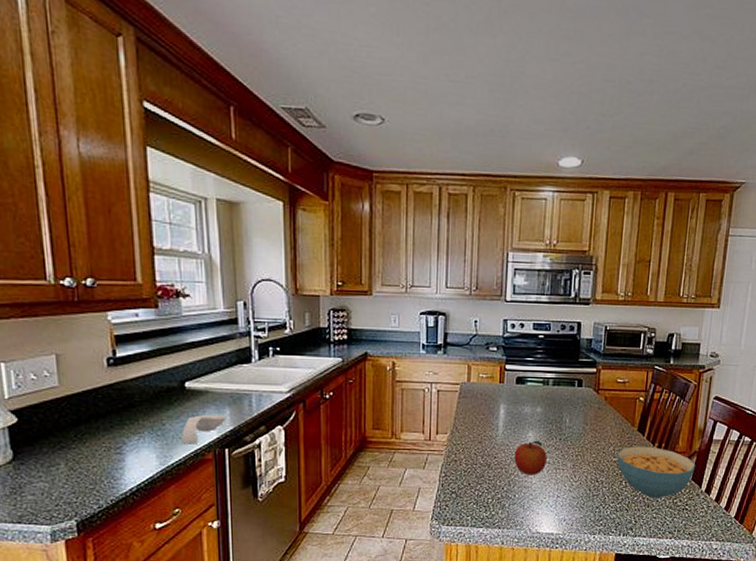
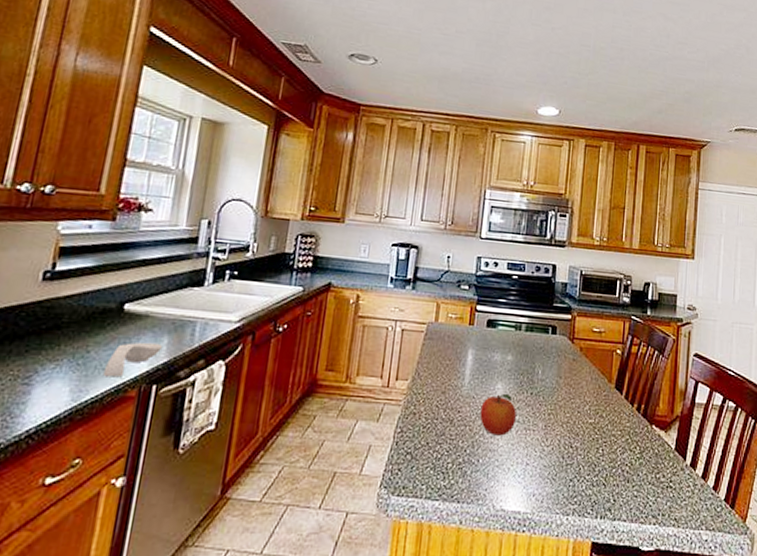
cereal bowl: present [616,446,696,498] -> none [593,406,679,472]

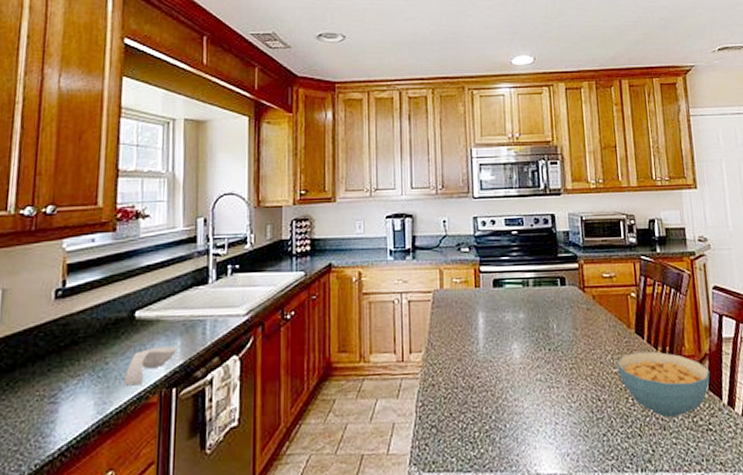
fruit: present [480,393,517,436] -> none [499,352,538,398]
cereal bowl: none [593,406,679,472] -> present [617,351,710,418]

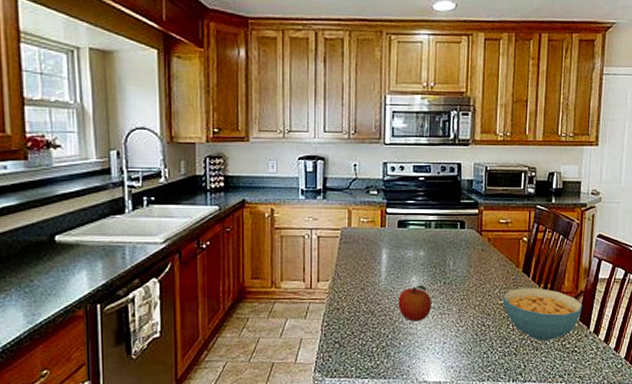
spoon rest: present [123,346,177,386] -> none [49,268,99,301]
fruit: none [499,352,538,398] -> present [398,284,432,322]

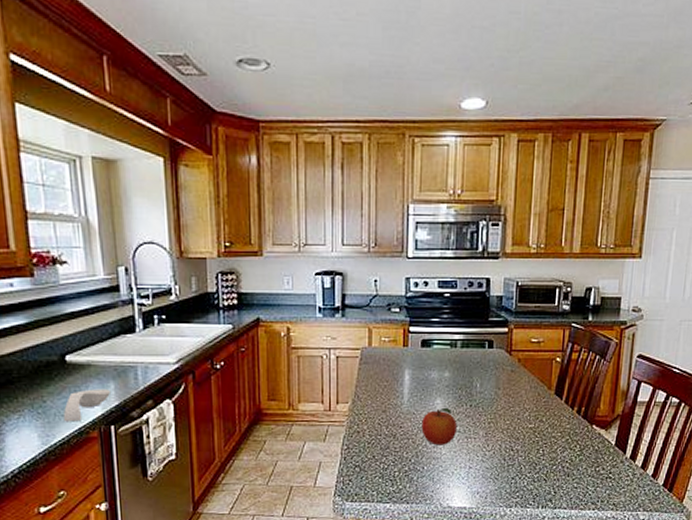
spoon rest: none [49,268,99,301] -> present [63,388,112,422]
cereal bowl: present [503,287,583,341] -> none [533,411,619,467]

